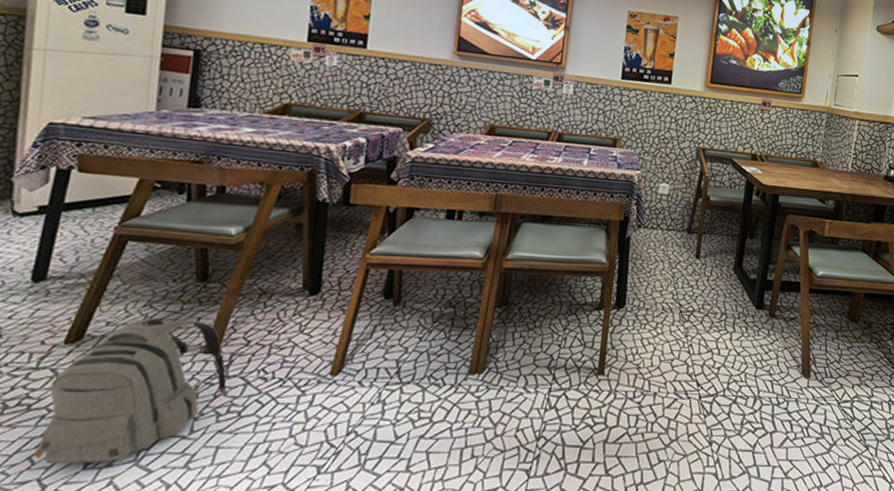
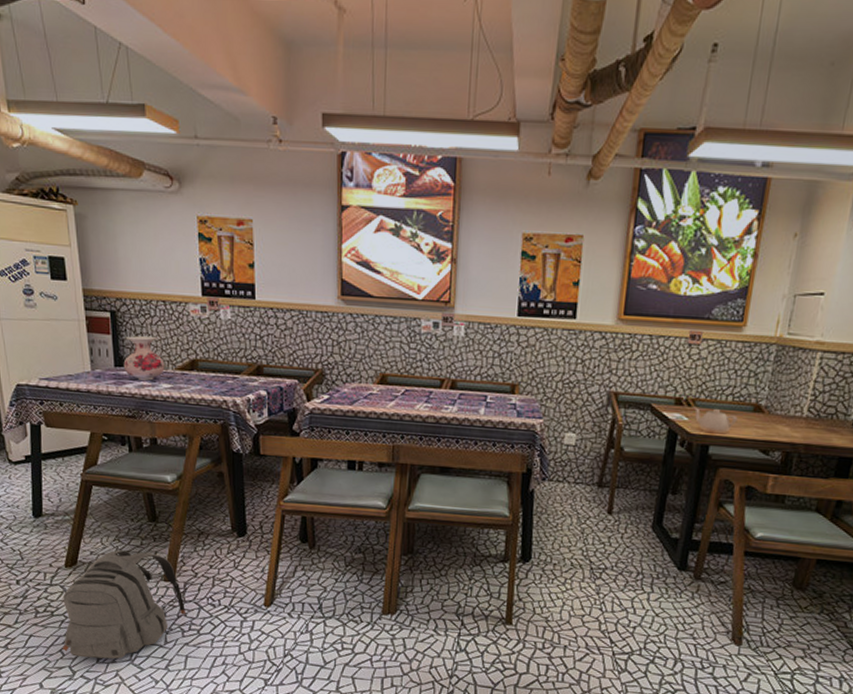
vase: none [198,76,252,124] -> present [123,335,165,381]
teapot: none [766,161,800,186] -> present [693,406,738,435]

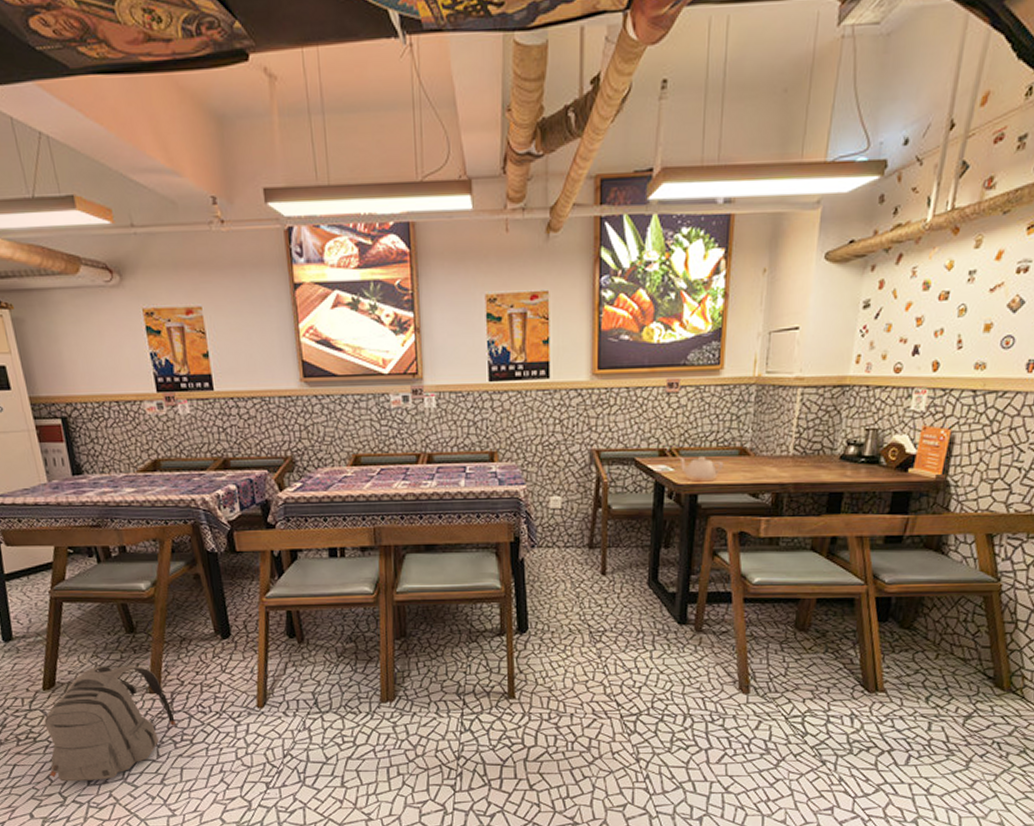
vase: present [123,335,165,381] -> none [80,439,126,487]

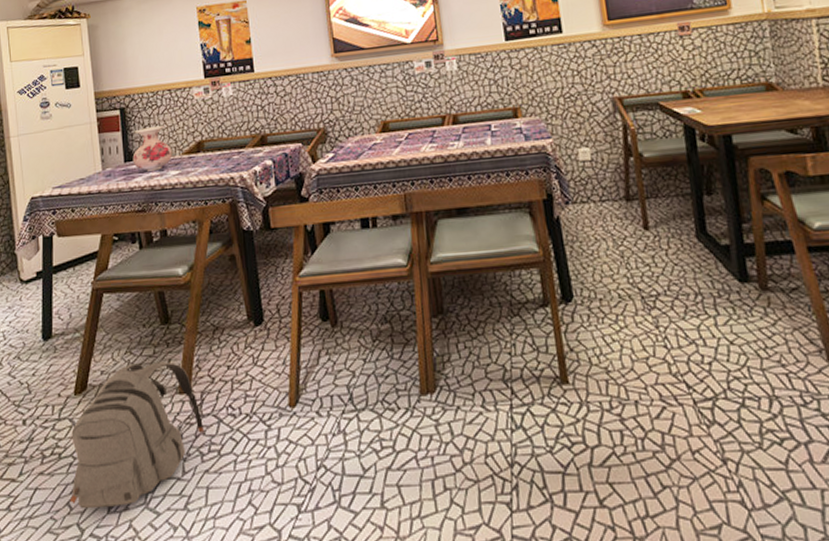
vase: none [80,439,126,487] -> present [132,125,172,172]
teapot: present [678,455,724,482] -> none [703,94,753,122]

